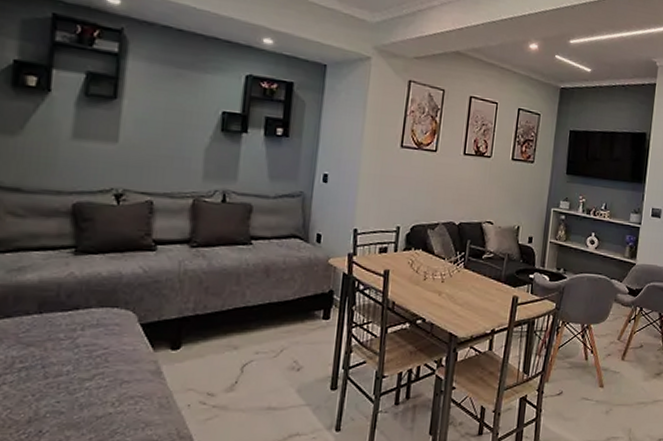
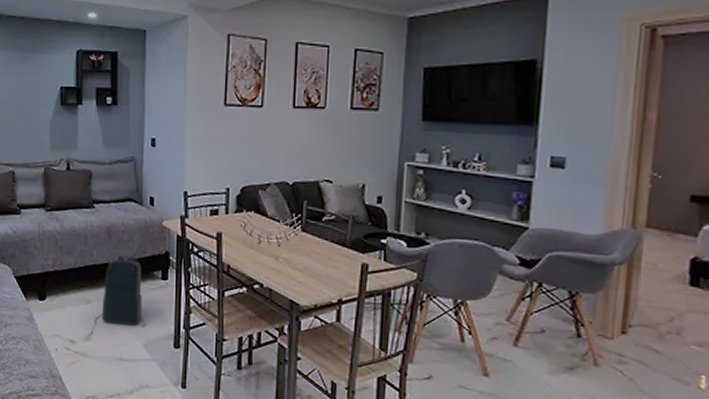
backpack: none [250,295,301,370] -> present [102,255,142,326]

